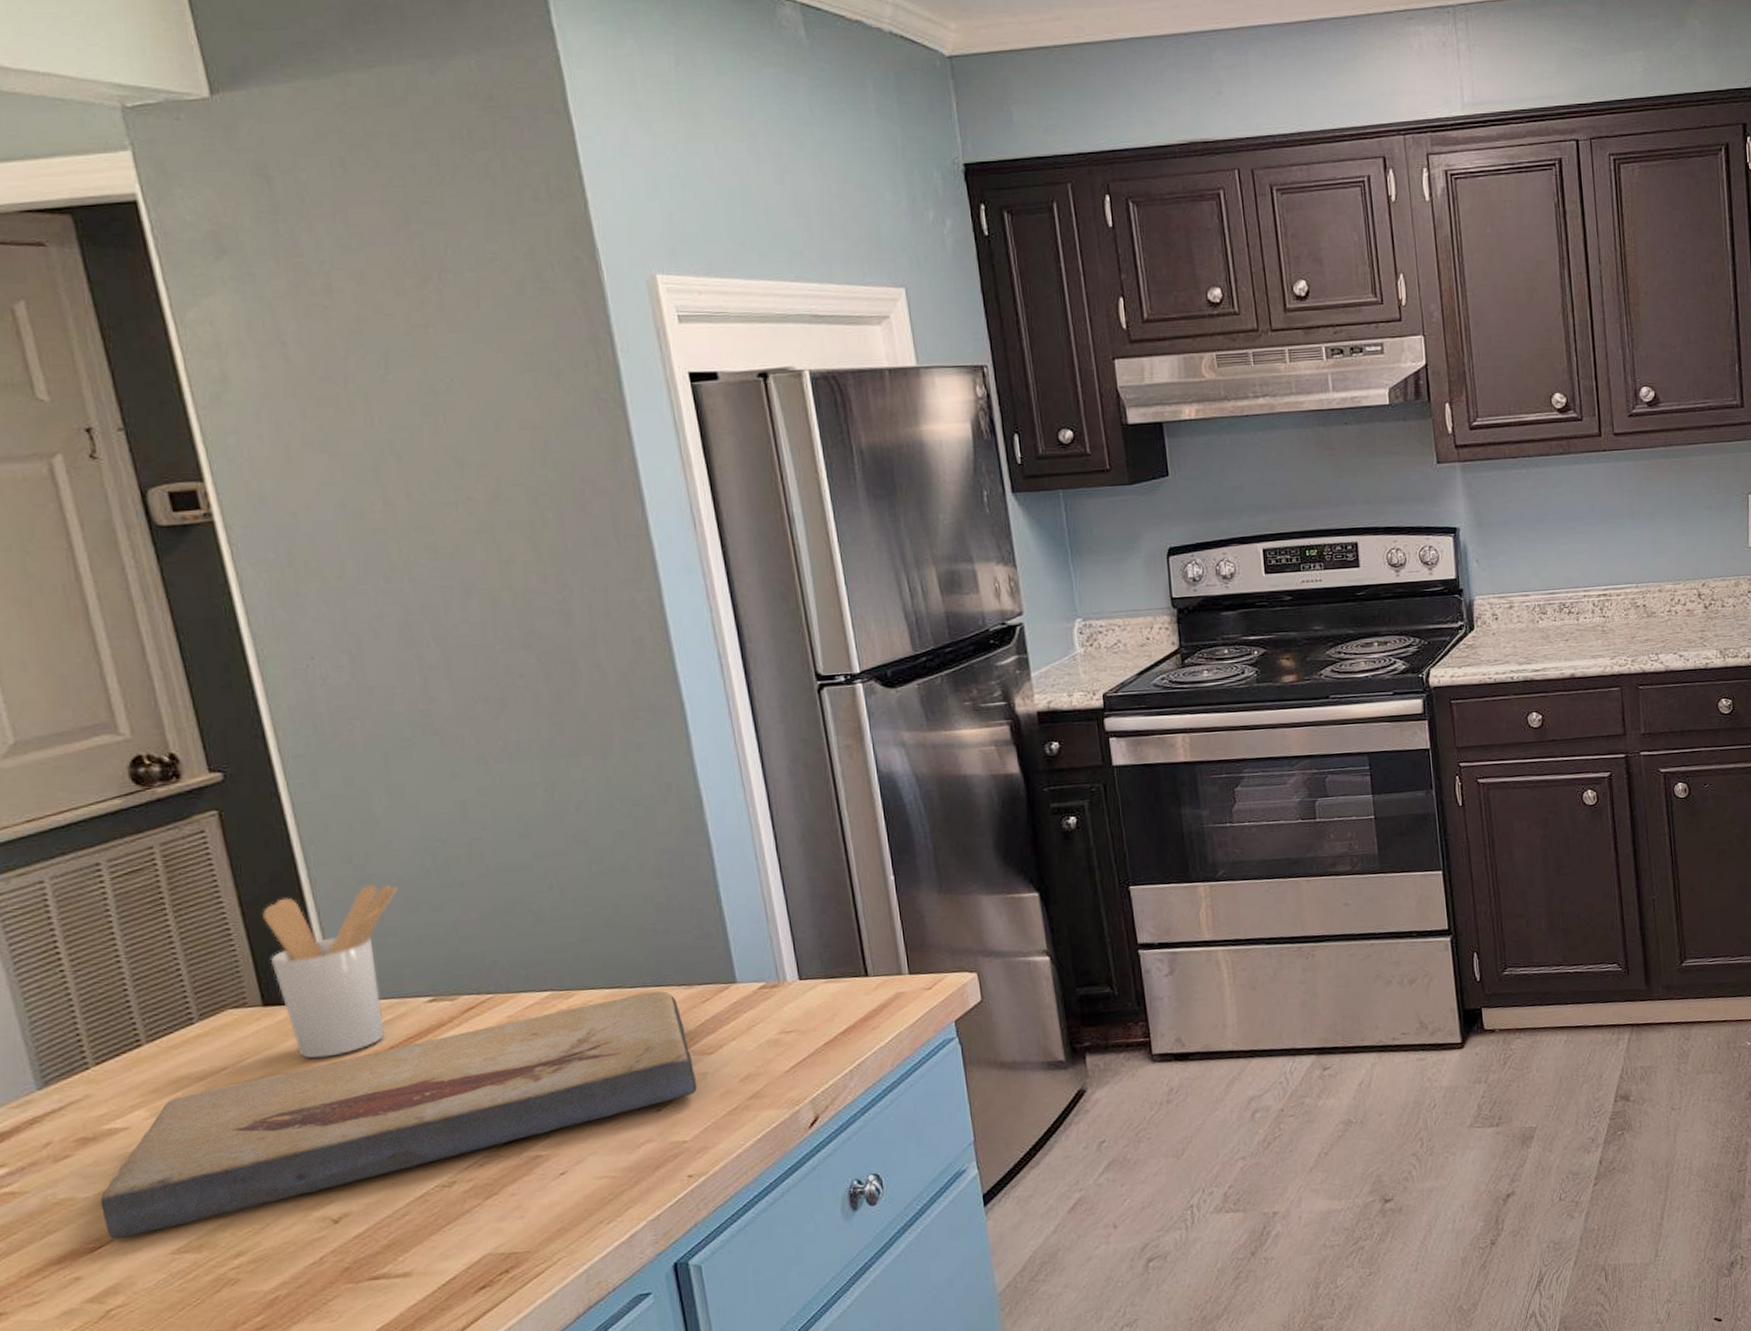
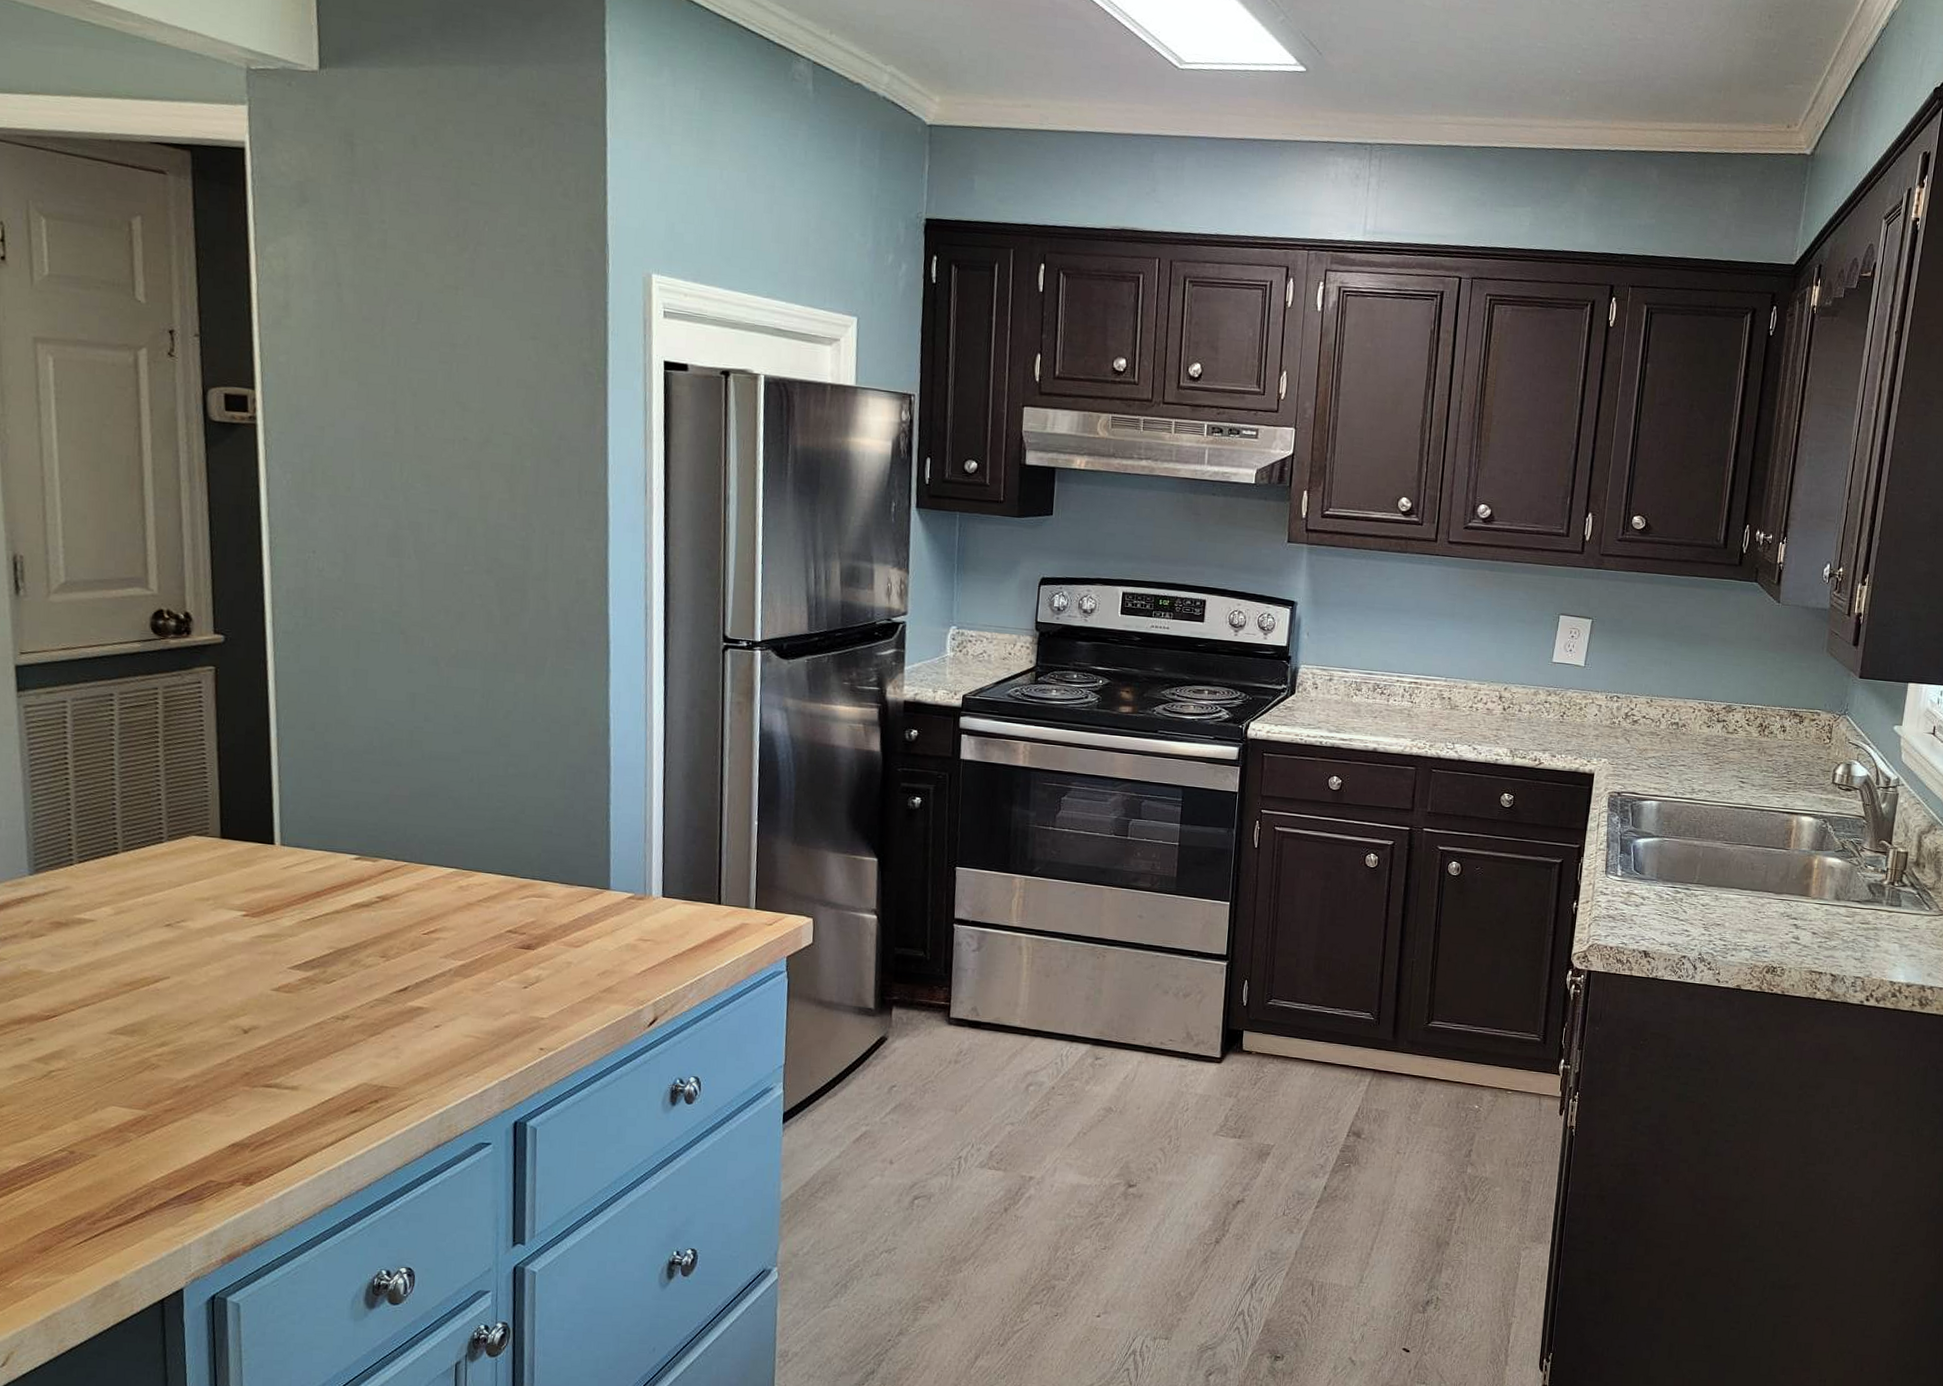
fish fossil: present [100,991,698,1240] -> none [61,884,562,1013]
utensil holder: present [262,884,397,1059] -> none [233,750,347,891]

